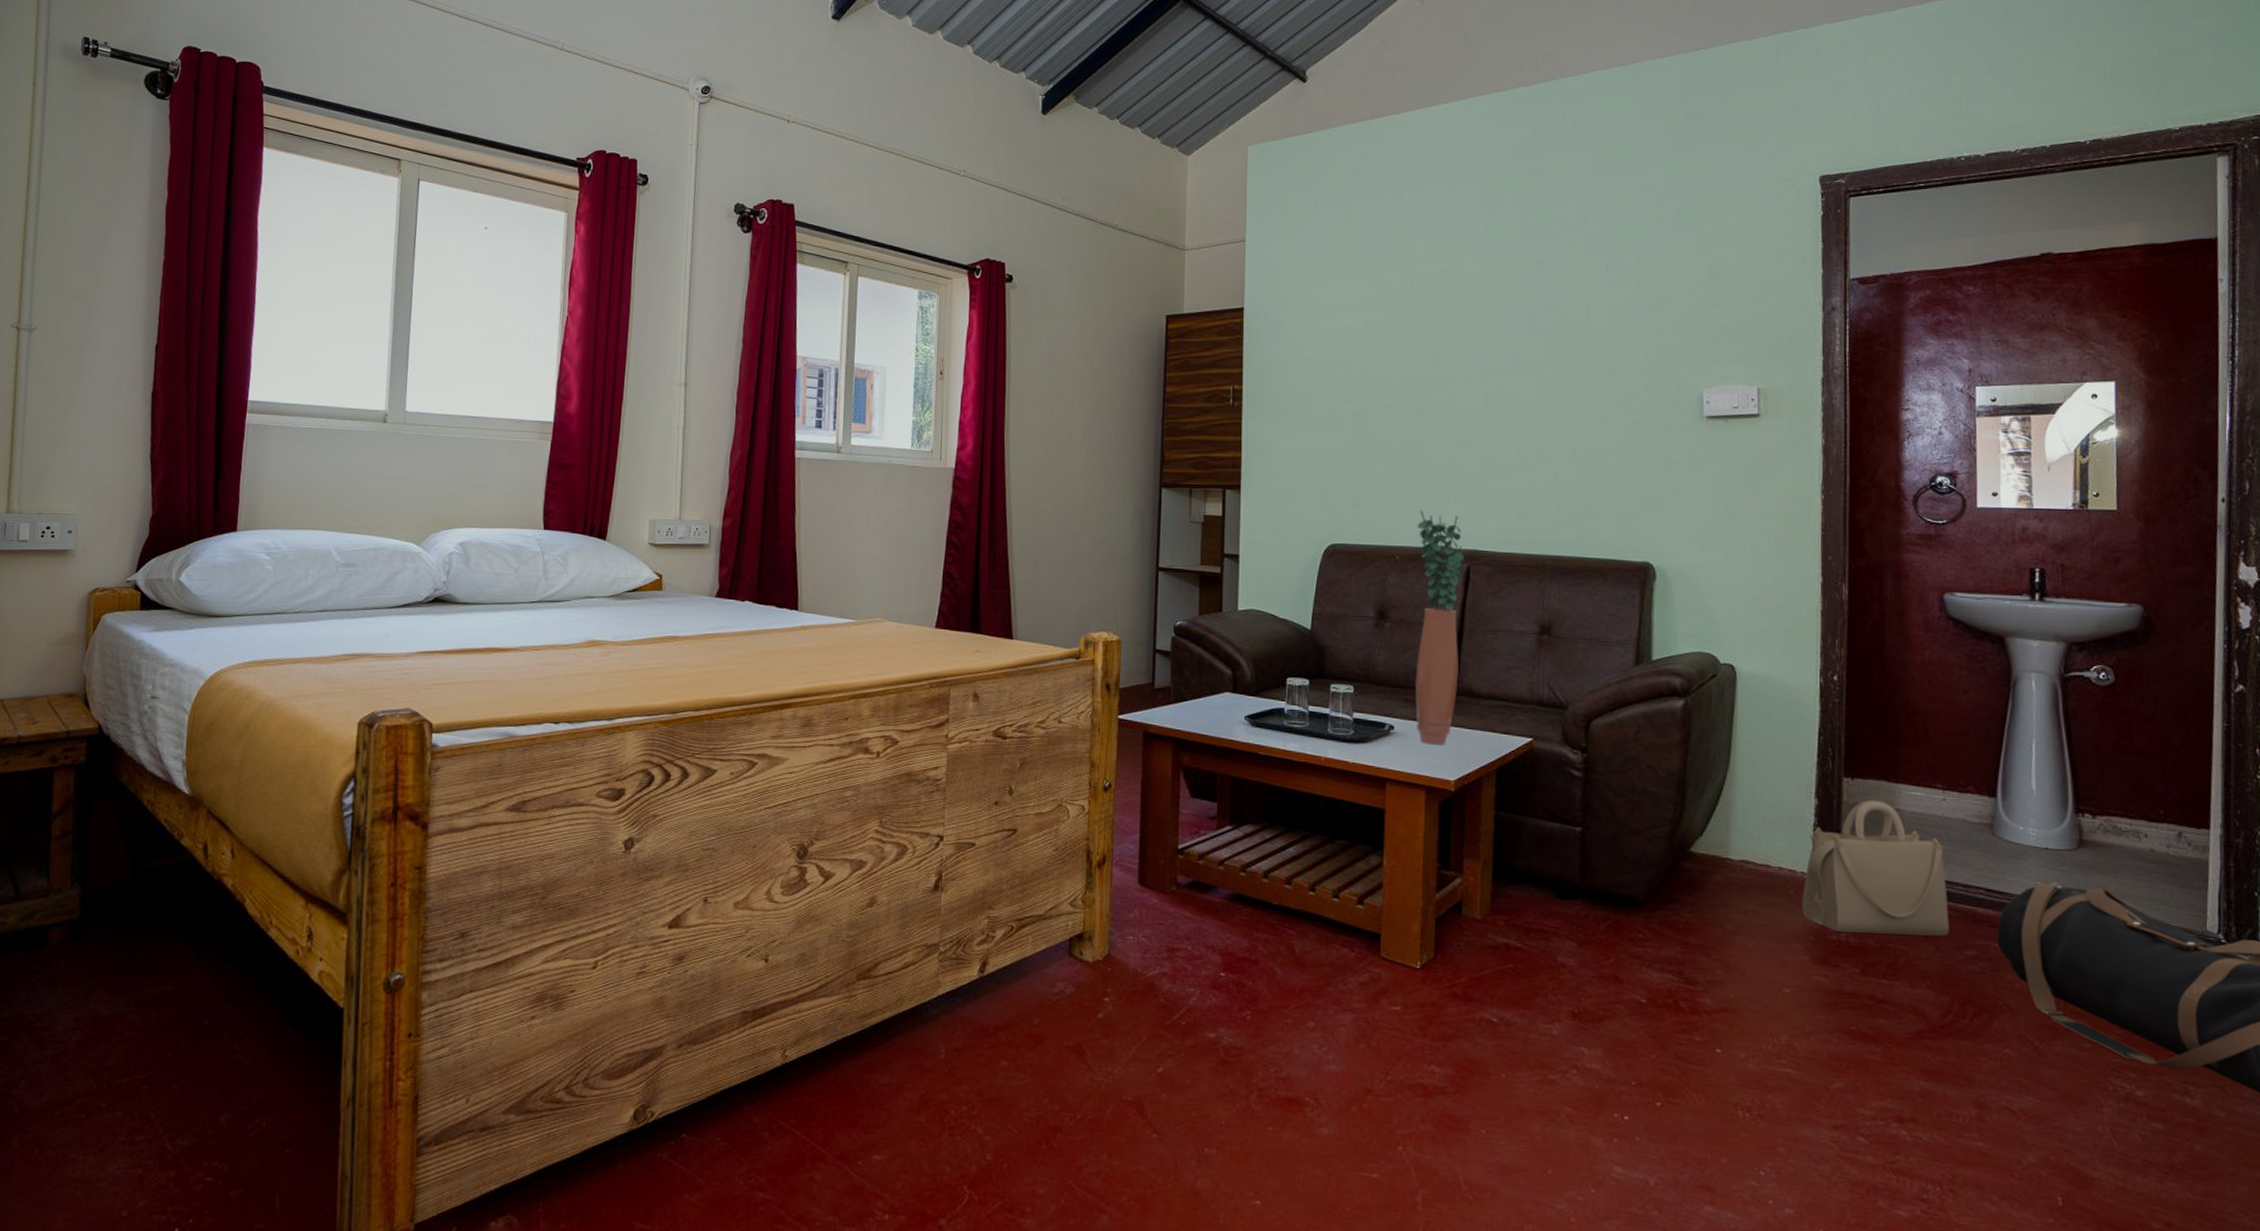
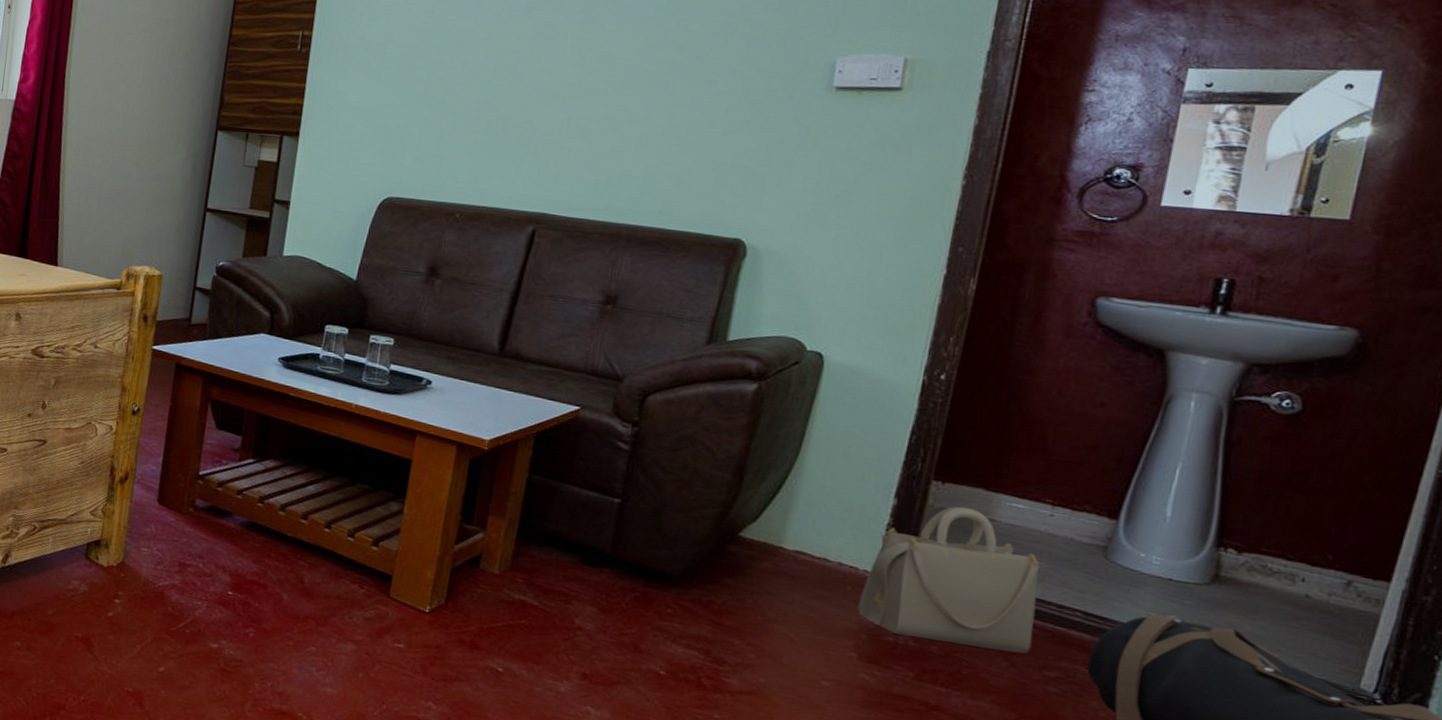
vase: present [1415,510,1466,745] -> none [455,168,532,405]

